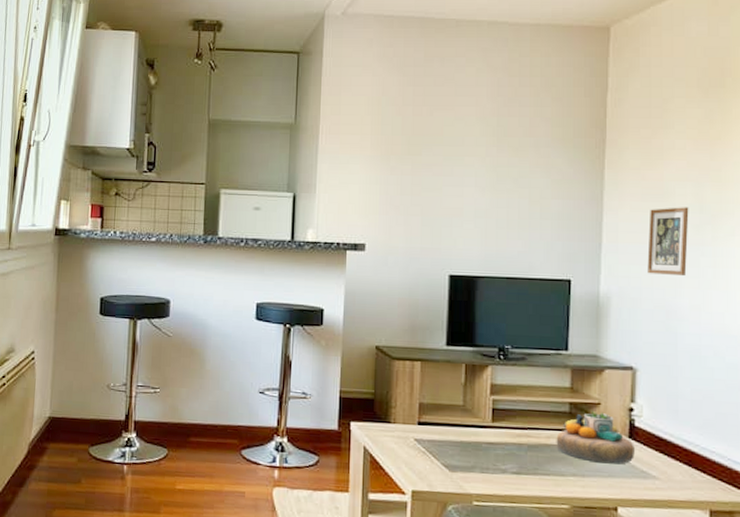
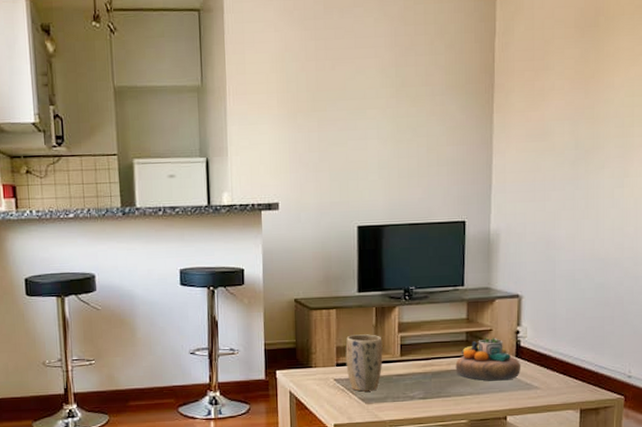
plant pot: none [429,391,472,458] -> present [345,334,383,392]
picture frame: present [647,207,689,275] -> none [531,145,566,210]

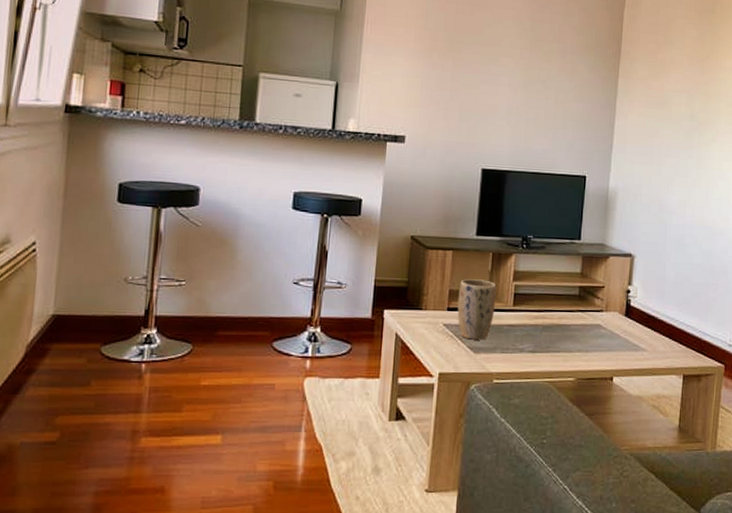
decorative bowl: present [455,337,520,381] -> none [566,294,629,340]

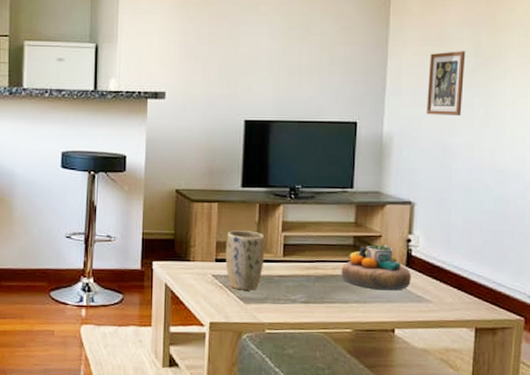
decorative bowl: none [566,294,629,340] -> present [341,243,411,291]
picture frame: none [647,114,682,175] -> present [427,51,466,115]

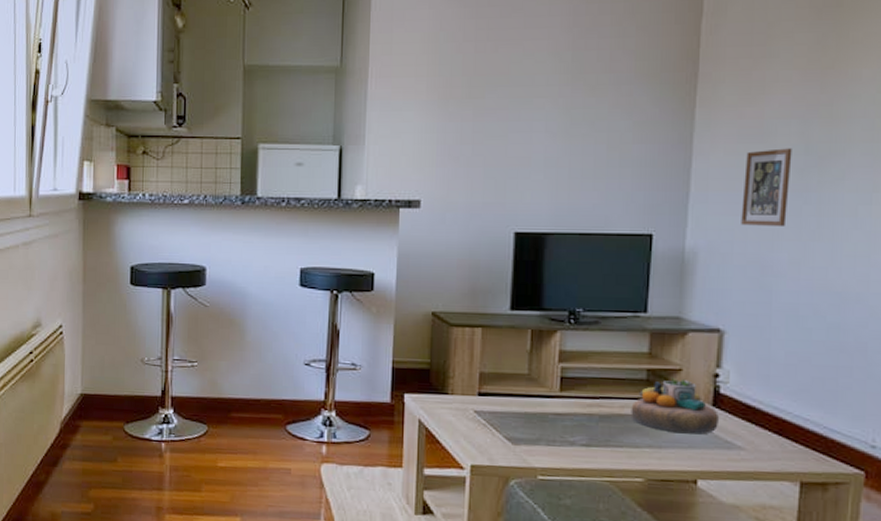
plant pot: present [225,230,265,291] -> none [490,360,538,430]

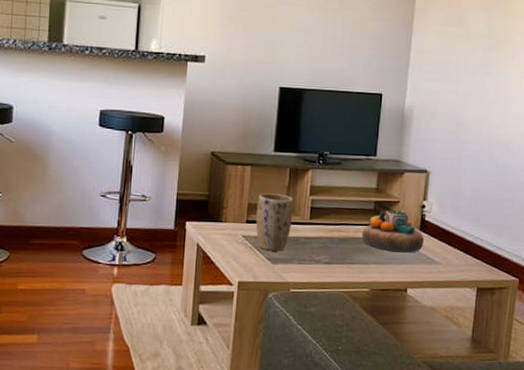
plant pot: none [490,360,538,430] -> present [256,193,294,251]
picture frame: present [741,148,792,226] -> none [444,32,480,92]

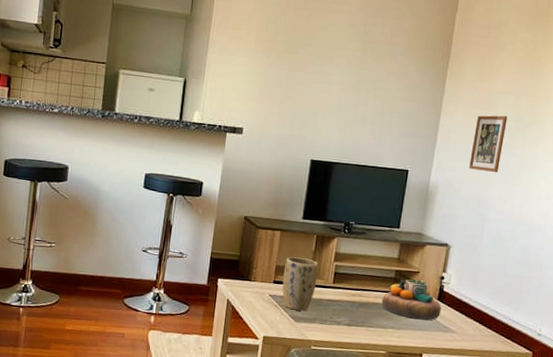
picture frame: none [444,32,480,92] -> present [469,115,508,172]

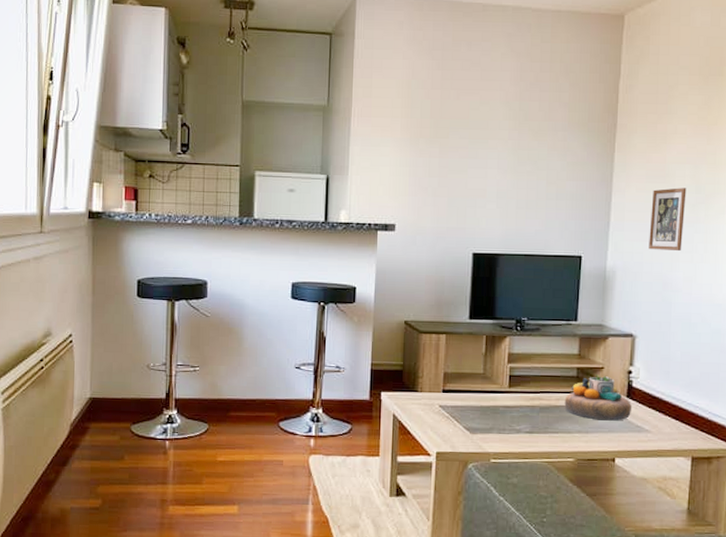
plant pot: present [282,257,319,311] -> none [452,362,491,421]

